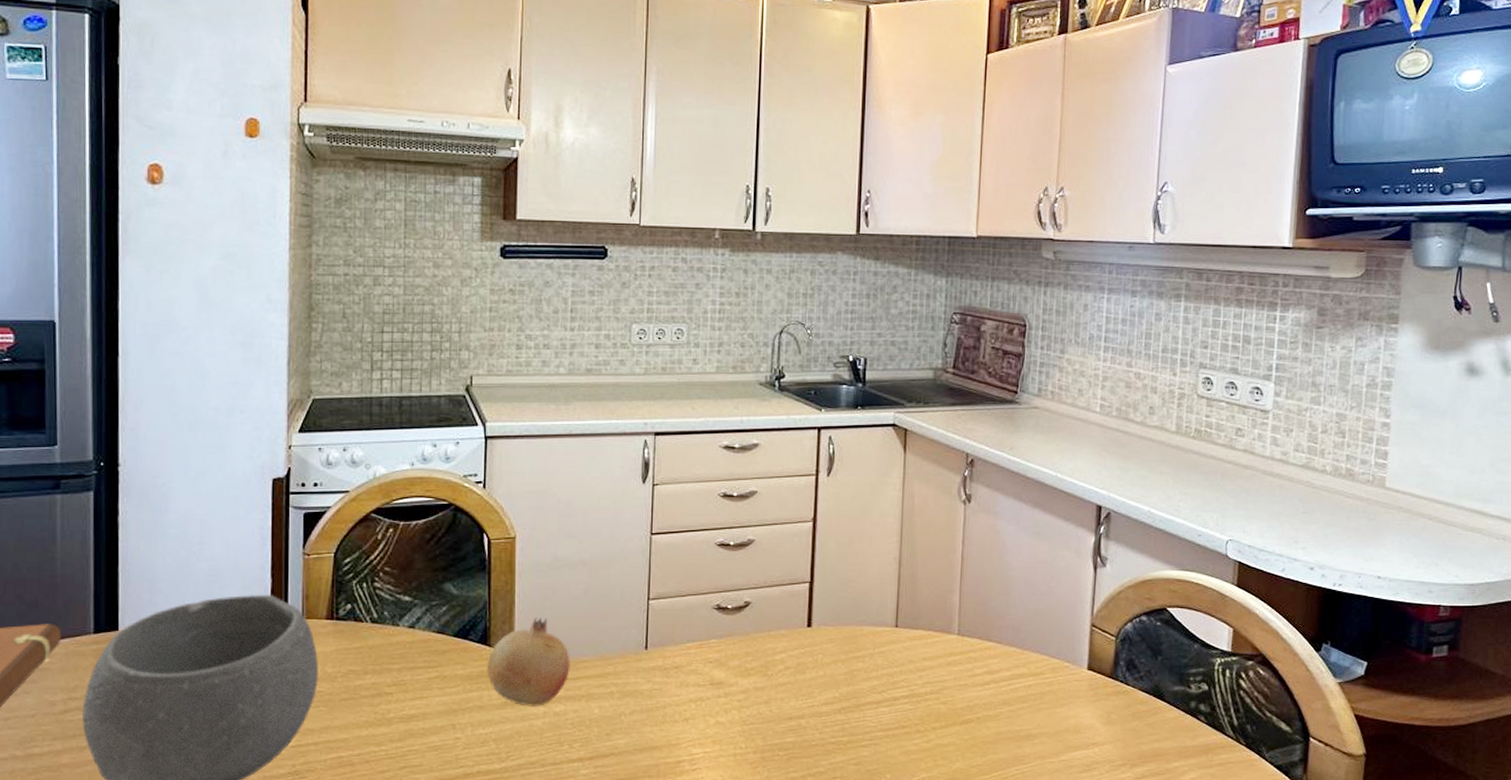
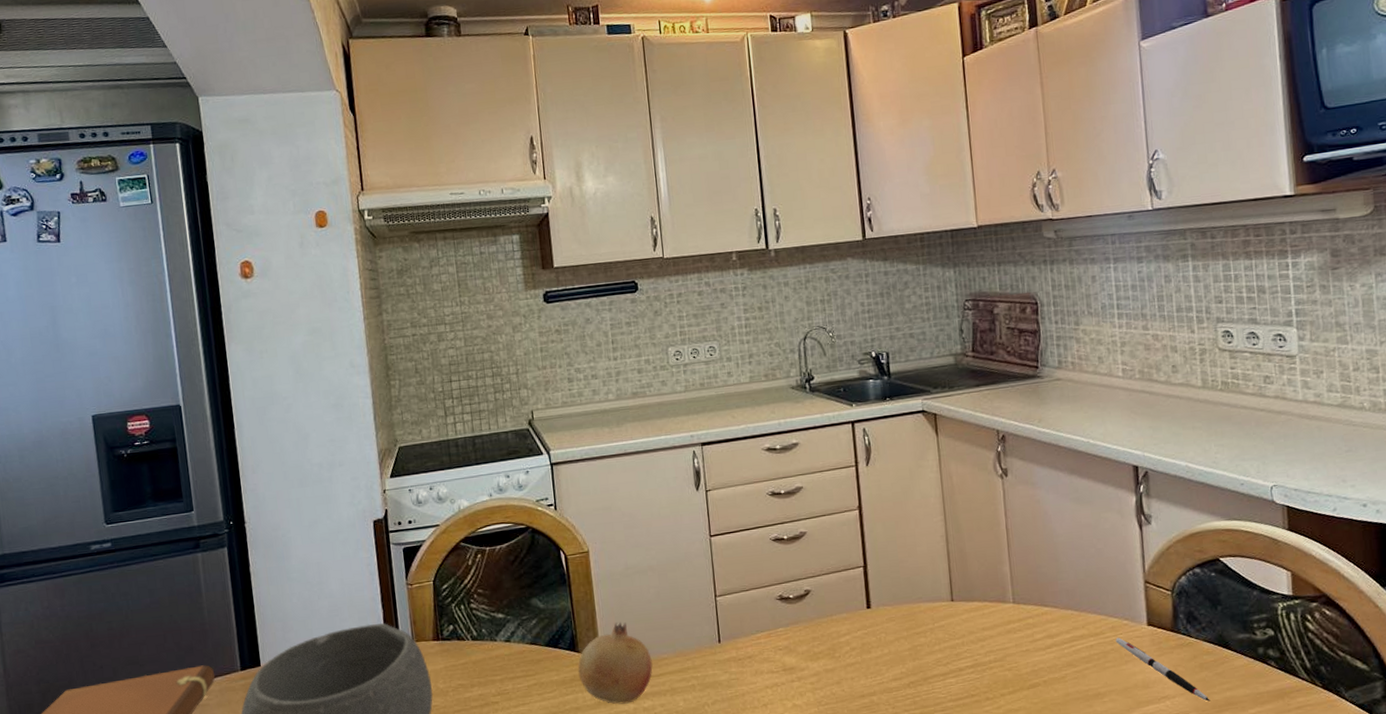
pen: none [1054,679,1137,751] -> present [1115,637,1210,702]

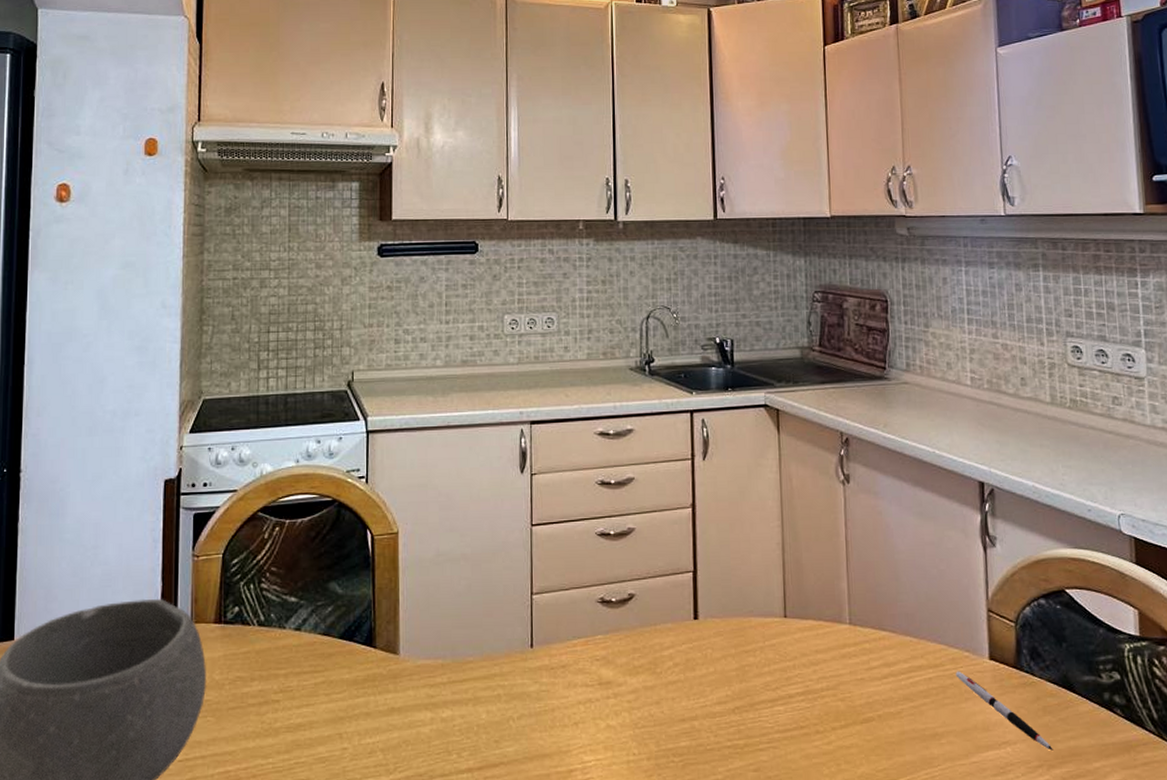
fruit: present [578,622,653,705] -> none [373,616,456,712]

